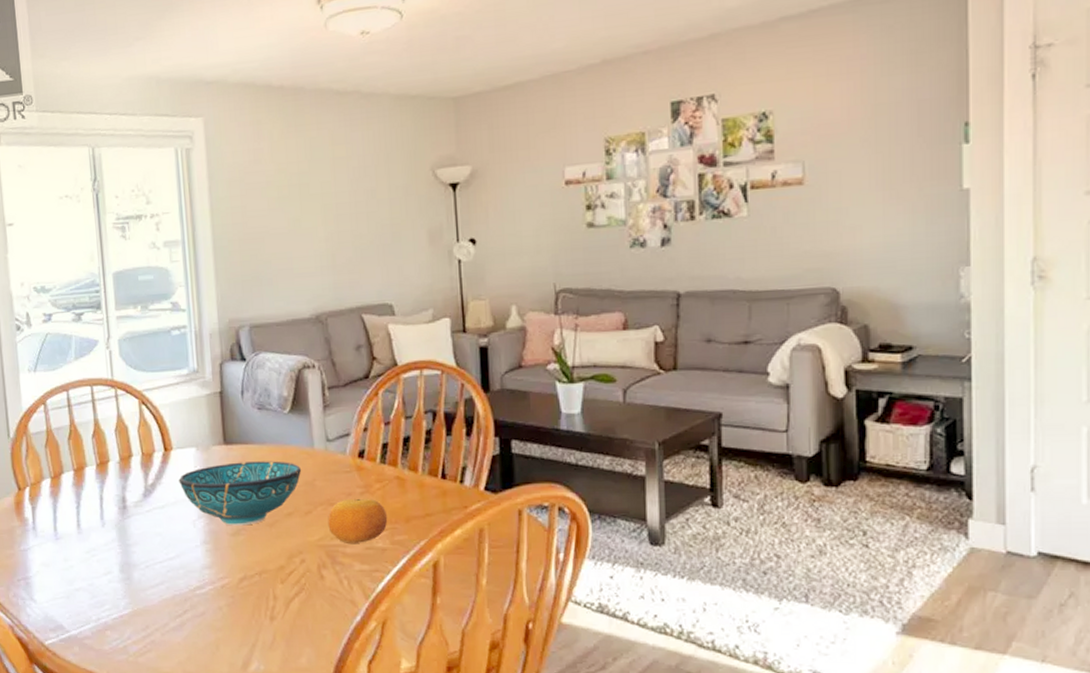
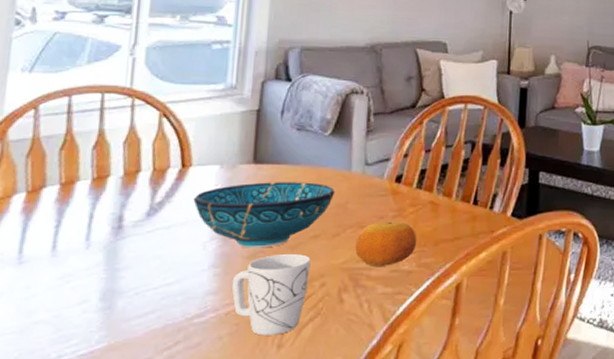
mug: none [222,531,290,608] -> present [231,254,311,336]

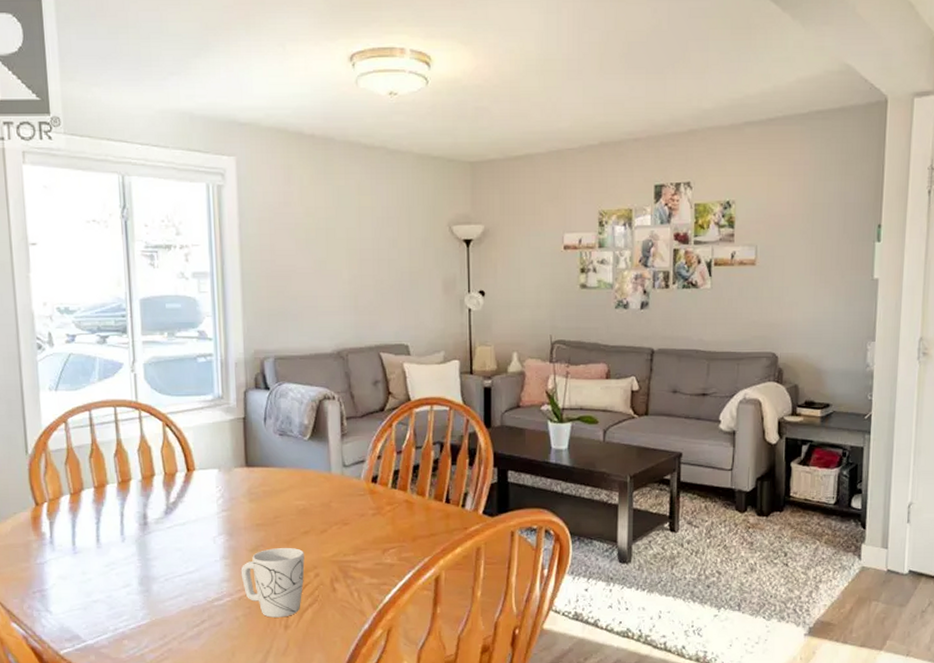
decorative bowl: present [193,182,335,248] -> none [200,483,319,543]
fruit: present [355,221,417,267] -> none [341,519,396,560]

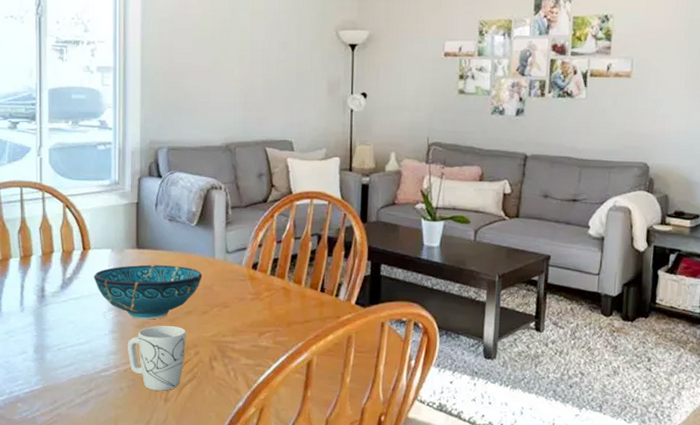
decorative bowl: none [200,483,319,543] -> present [94,264,203,320]

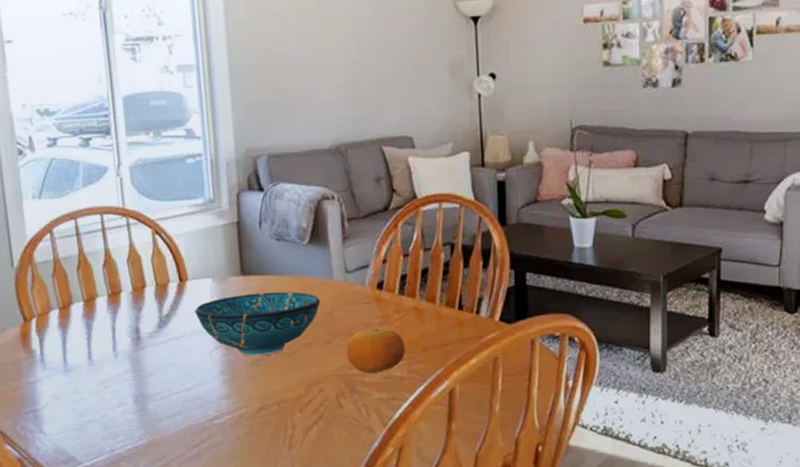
mug: present [127,326,186,391] -> none [240,362,308,436]
fruit: none [221,303,273,342] -> present [346,329,406,374]

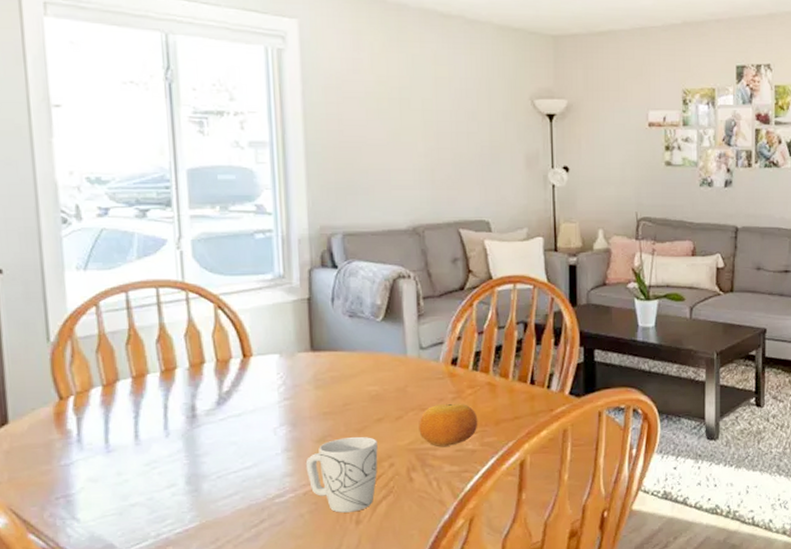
decorative bowl: present [195,292,321,357] -> none [258,368,394,433]
mug: none [240,362,308,436] -> present [305,437,378,513]

